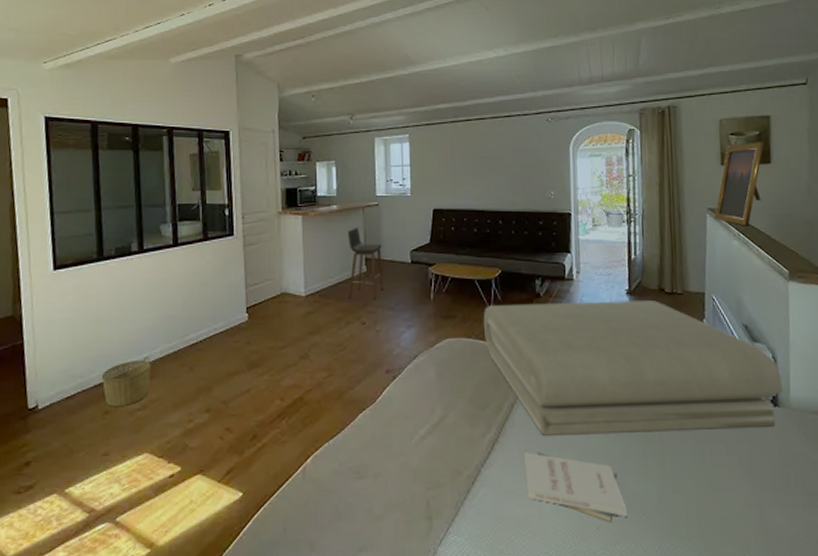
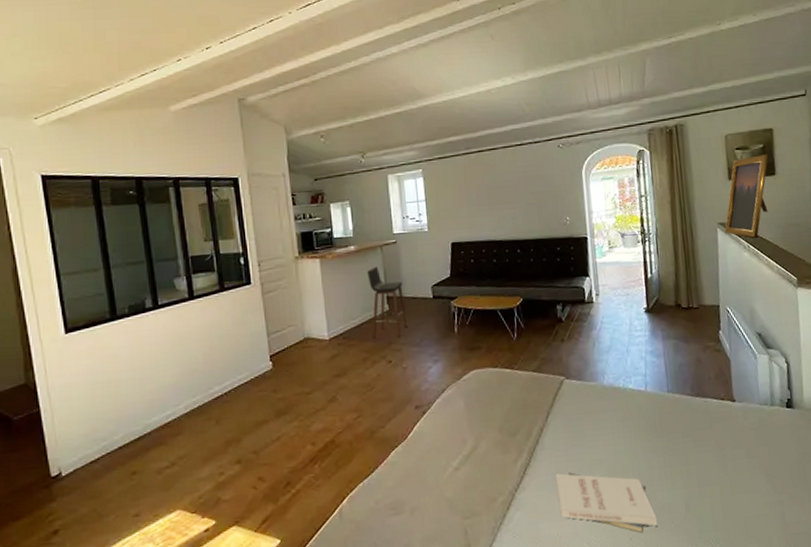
basket: present [101,356,151,407] -> none [125,413,177,468]
towel: present [483,301,783,436] -> none [508,316,797,456]

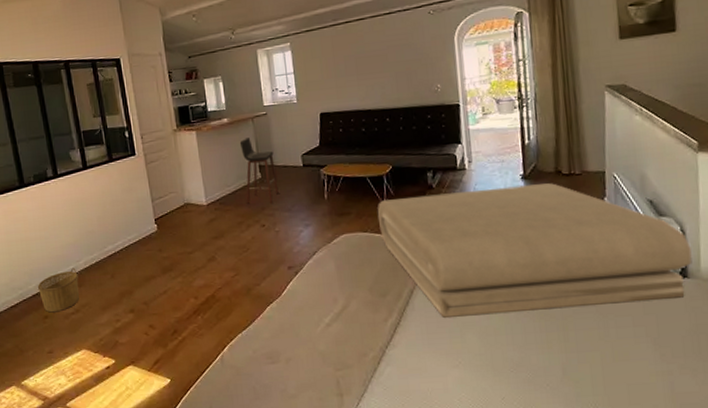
basket: none [125,413,177,468] -> present [37,267,79,313]
towel: none [508,316,797,456] -> present [377,183,693,318]
books: present [555,472,658,533] -> none [425,333,532,393]
picture frame: present [725,154,768,238] -> none [613,9,668,101]

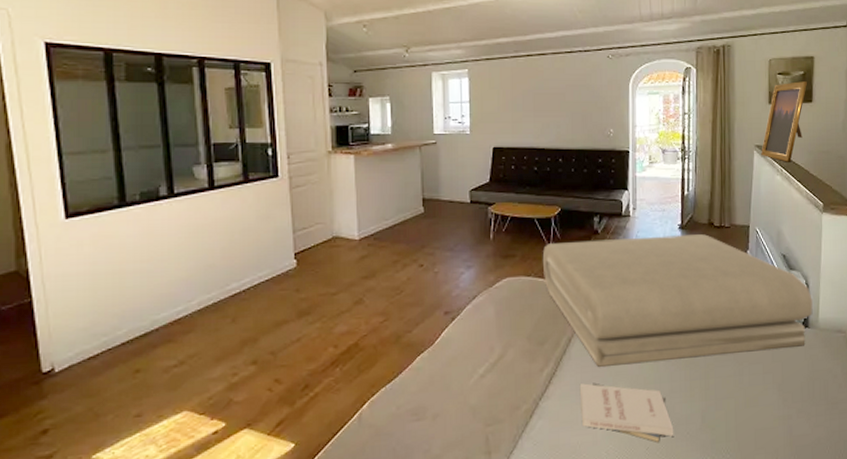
basket: present [37,267,79,313] -> none [129,309,188,366]
bar stool: present [239,137,279,204] -> none [403,167,442,241]
books: none [425,333,532,393] -> present [579,382,674,442]
picture frame: none [613,9,668,101] -> present [761,81,807,162]

